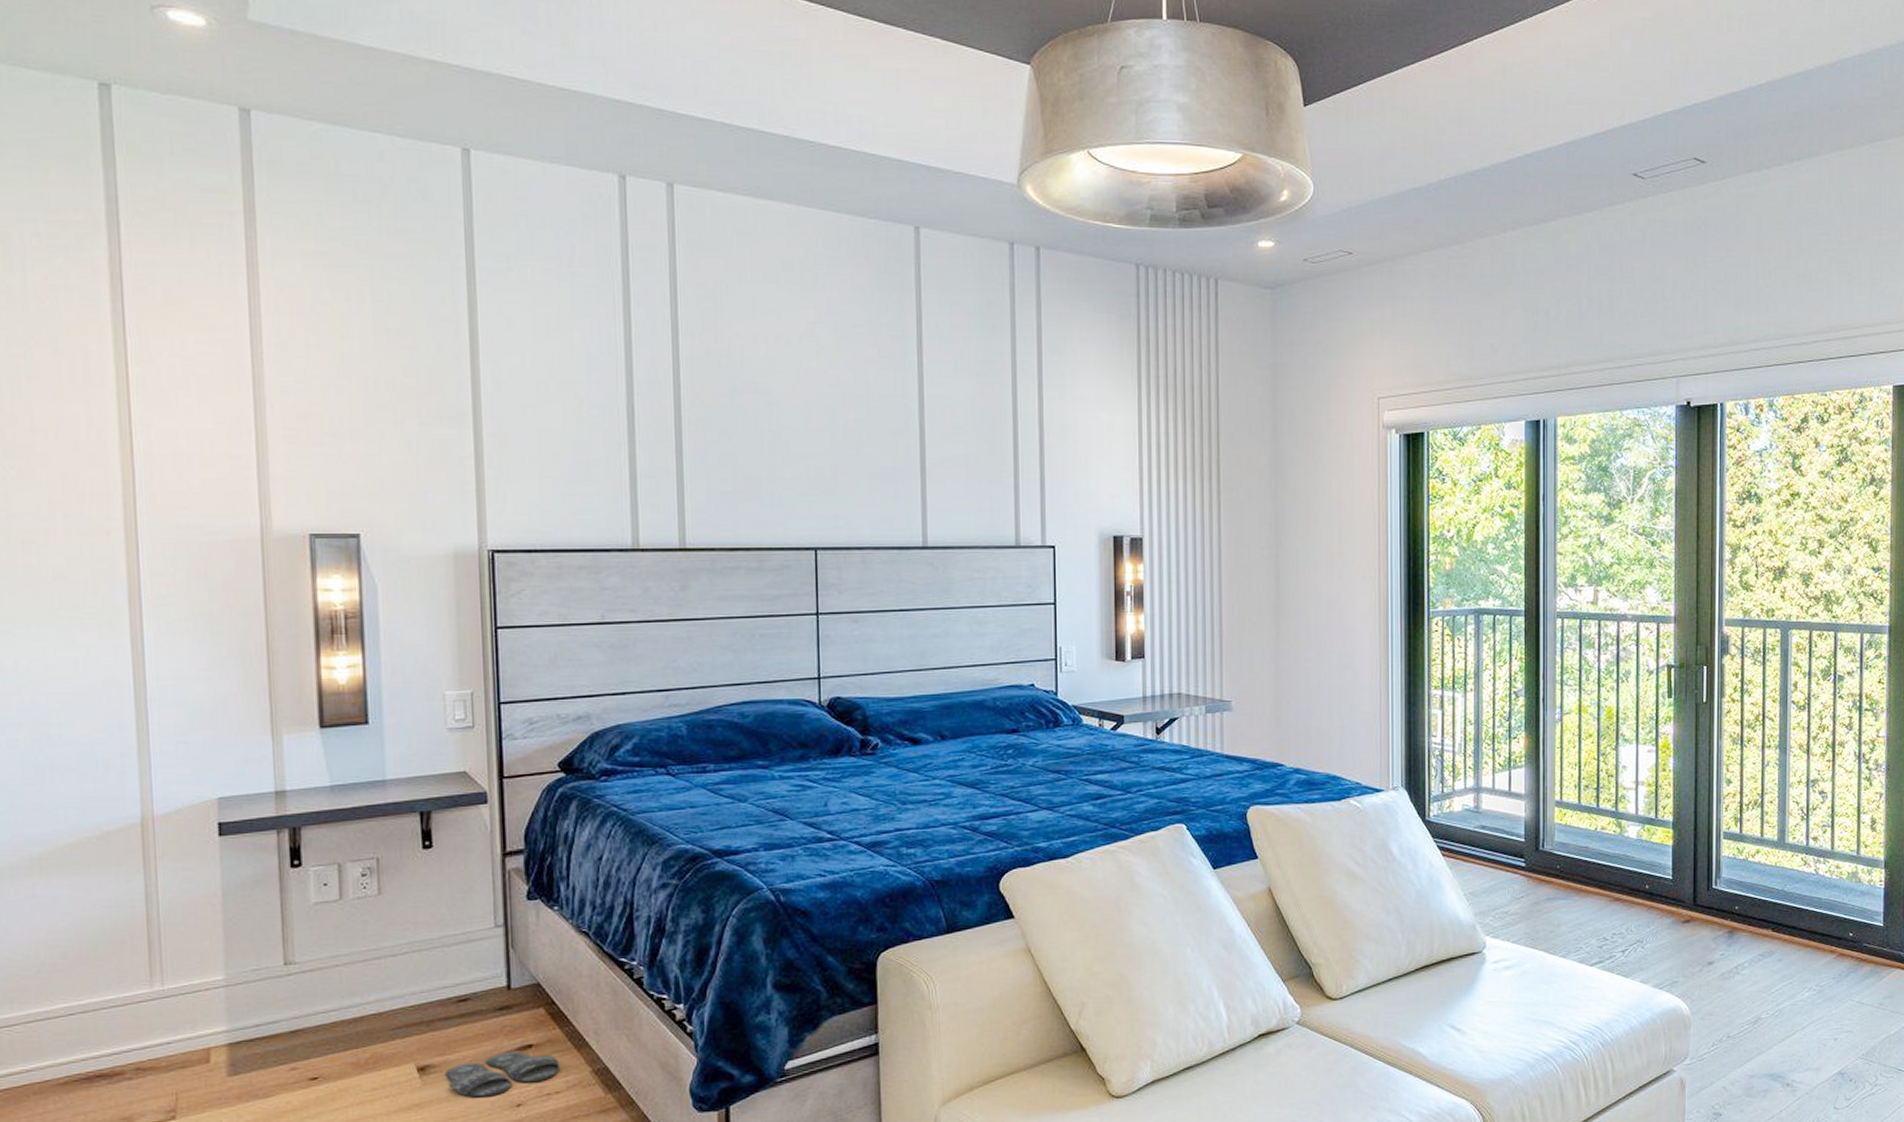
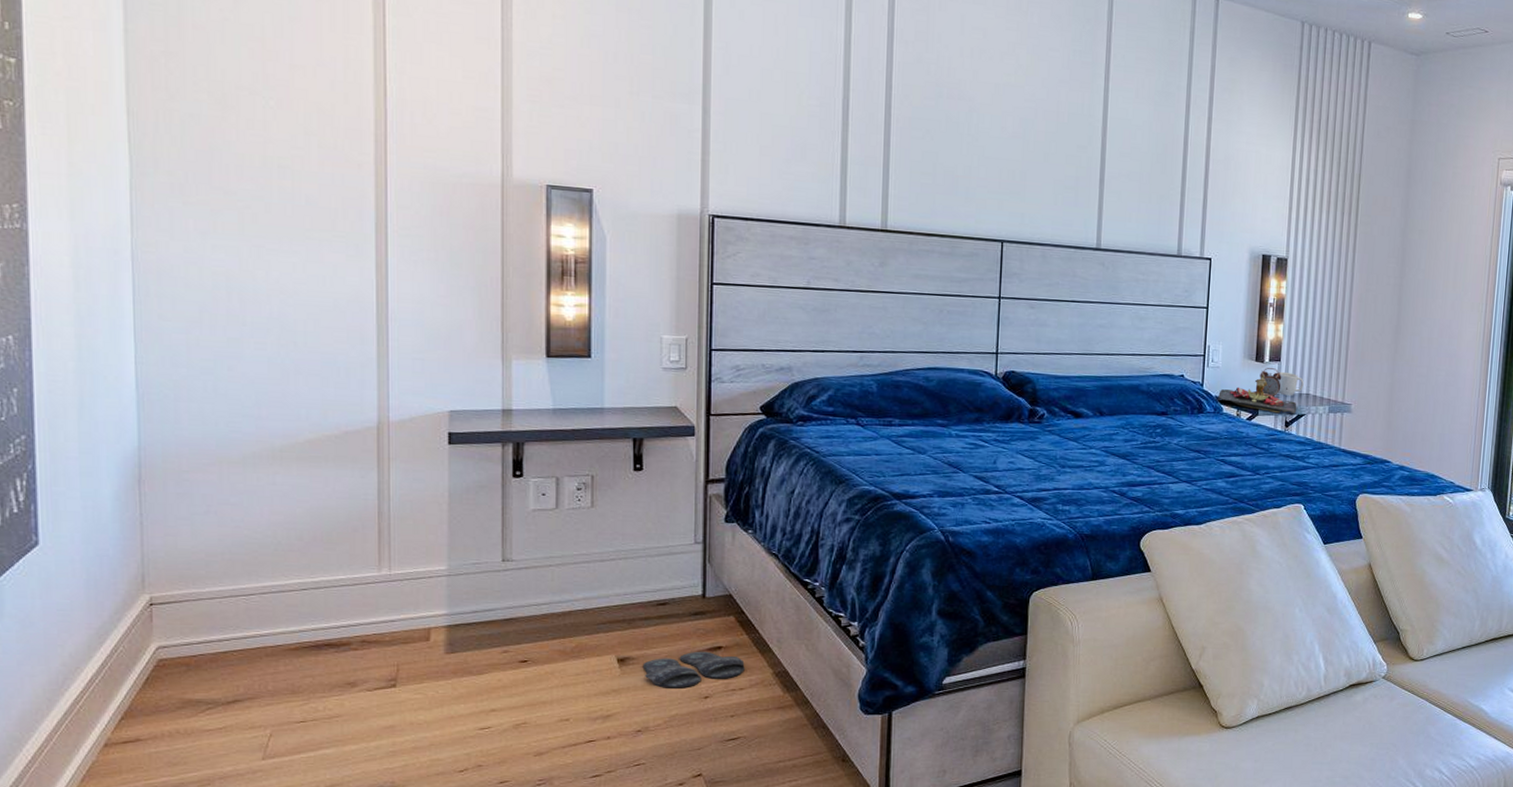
tray: none [1076,676,1168,720] -> present [1218,375,1297,414]
alarm clock: none [1122,667,1148,702] -> present [1259,368,1282,399]
mug: none [1143,669,1174,698] -> present [1278,371,1304,396]

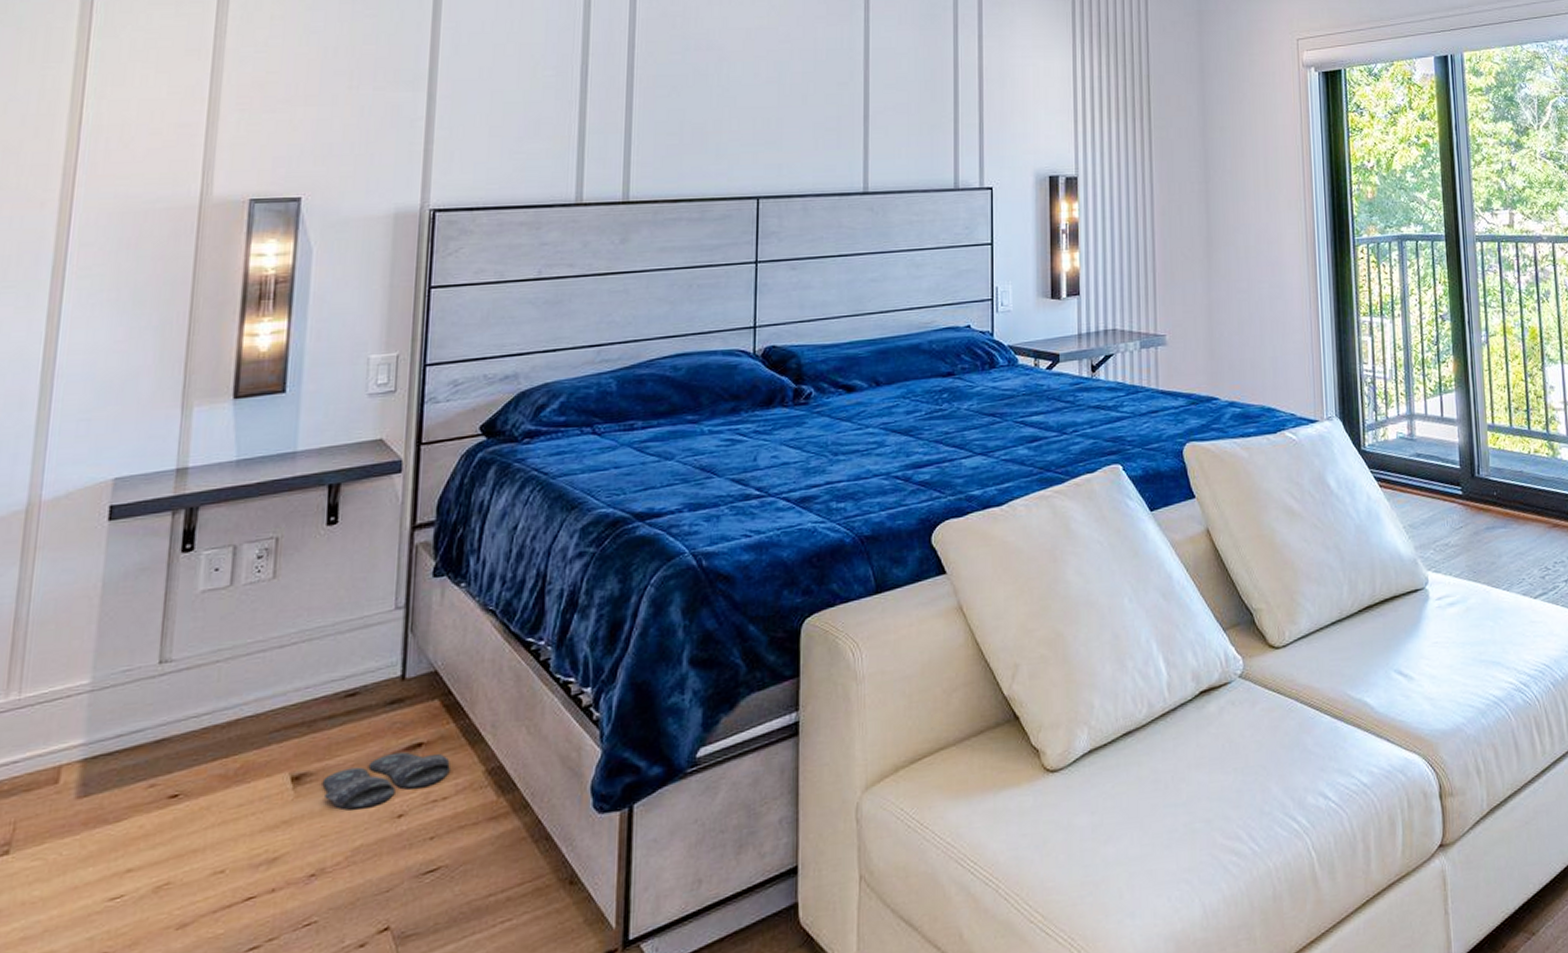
tray: present [1218,375,1297,414] -> none [1011,313,1104,357]
alarm clock: present [1259,368,1282,399] -> none [1057,304,1083,340]
mug: present [1278,371,1304,396] -> none [1079,306,1109,335]

